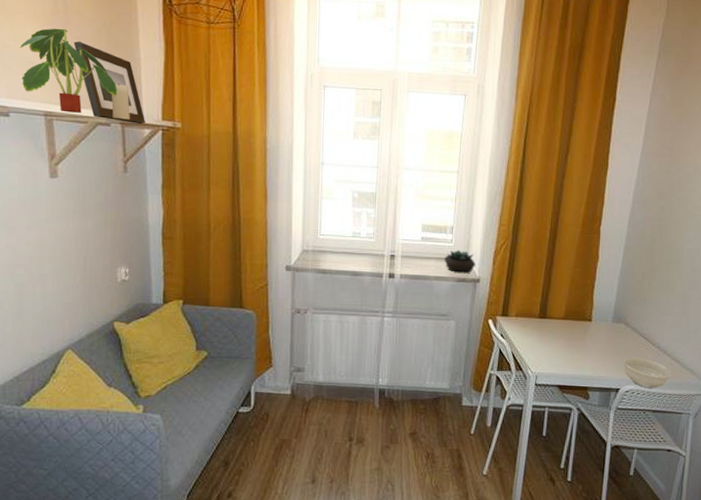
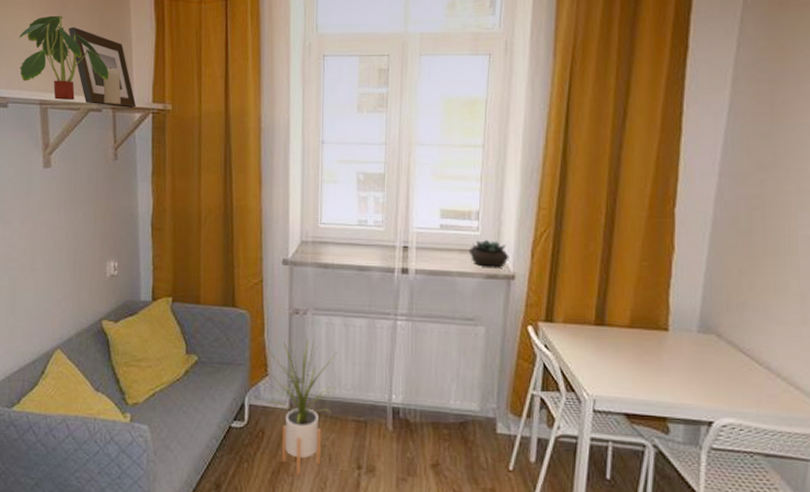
house plant: none [274,334,334,450] -> present [270,339,338,476]
bowl: present [624,357,671,388] -> none [717,379,790,424]

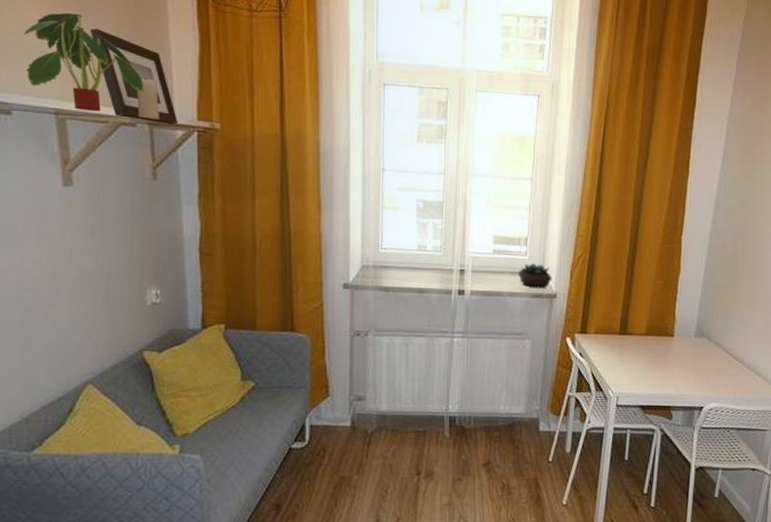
house plant: present [270,339,338,476] -> none [331,359,398,487]

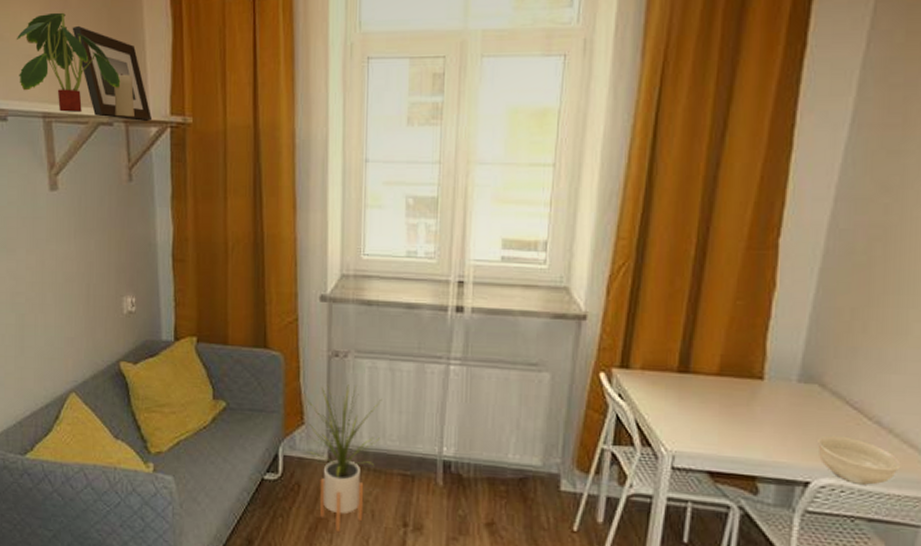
house plant: none [331,359,398,487] -> present [306,385,382,533]
succulent plant: present [518,263,552,287] -> none [533,273,581,305]
bowl: none [707,373,755,405] -> present [817,435,901,485]

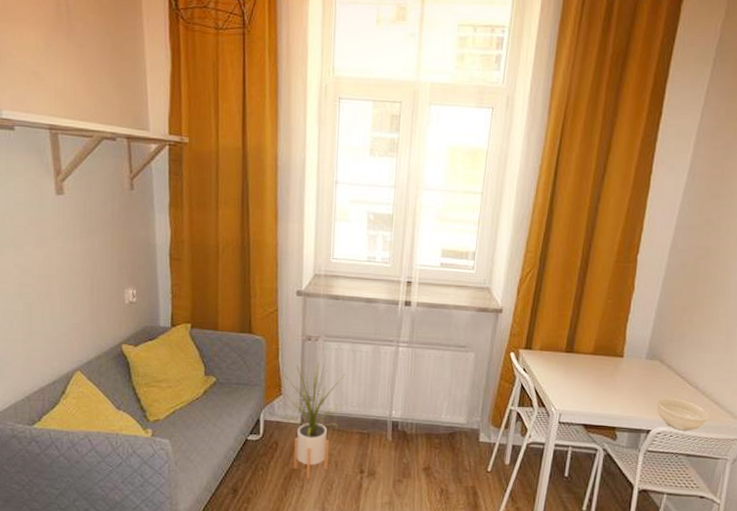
plant: present [16,12,121,112] -> none [22,35,123,126]
picture frame: present [72,25,153,122] -> none [77,49,153,139]
candle: present [114,74,135,118] -> none [117,95,136,135]

